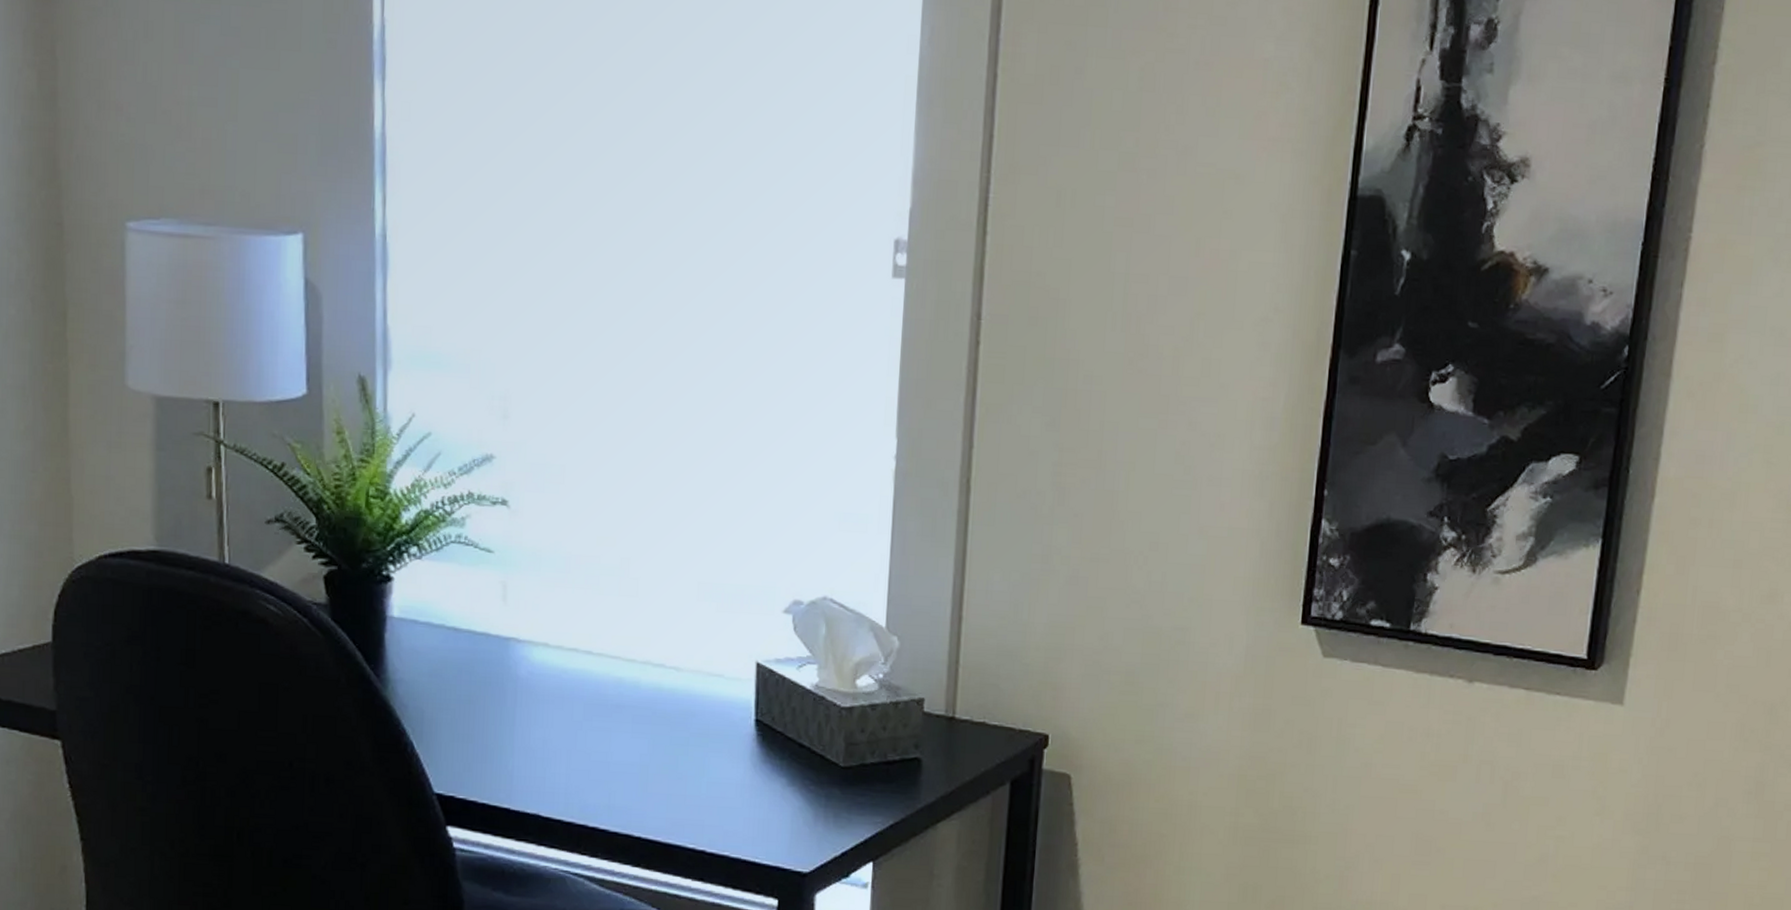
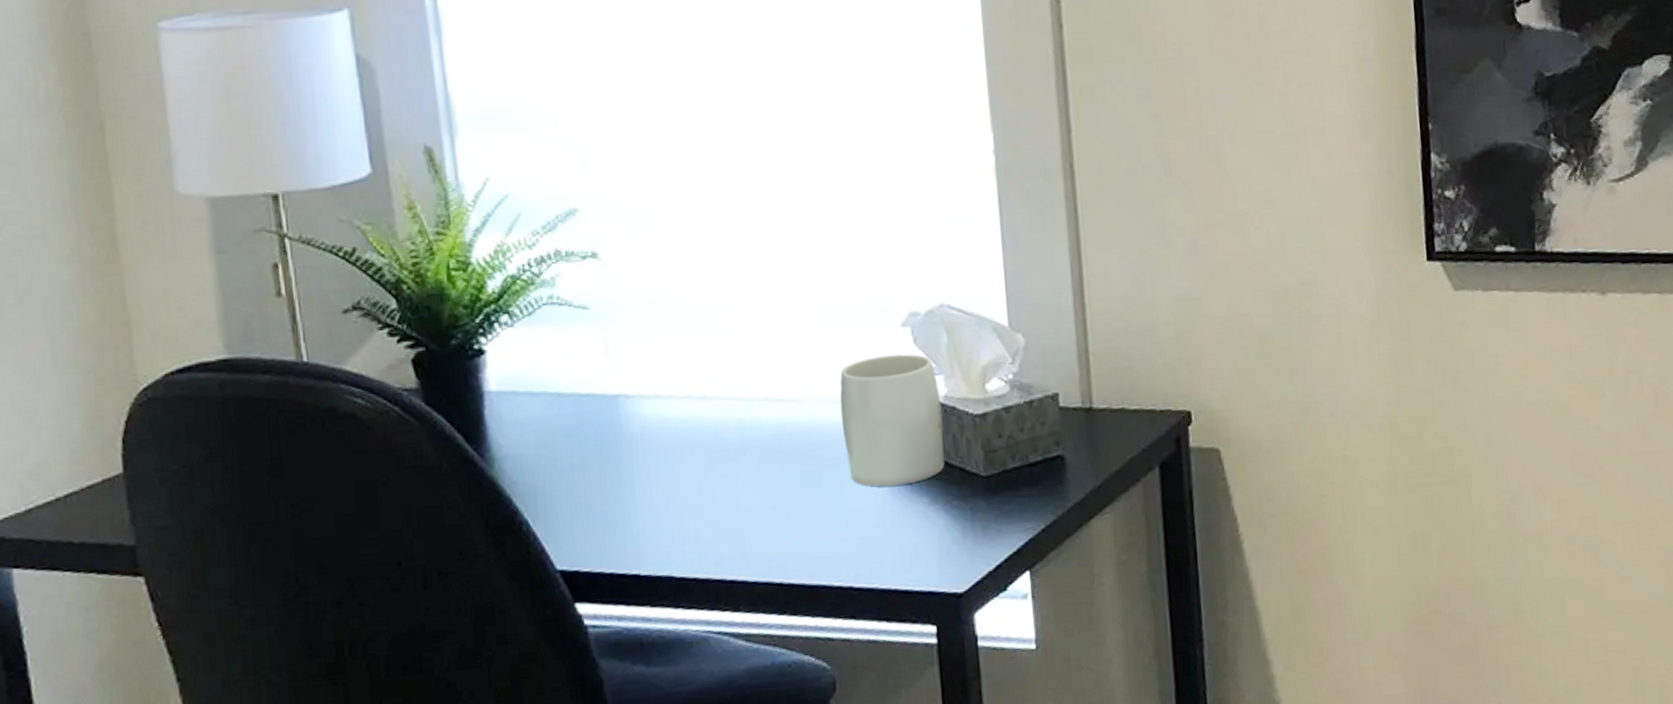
mug: none [715,638,812,763] -> present [840,354,945,487]

